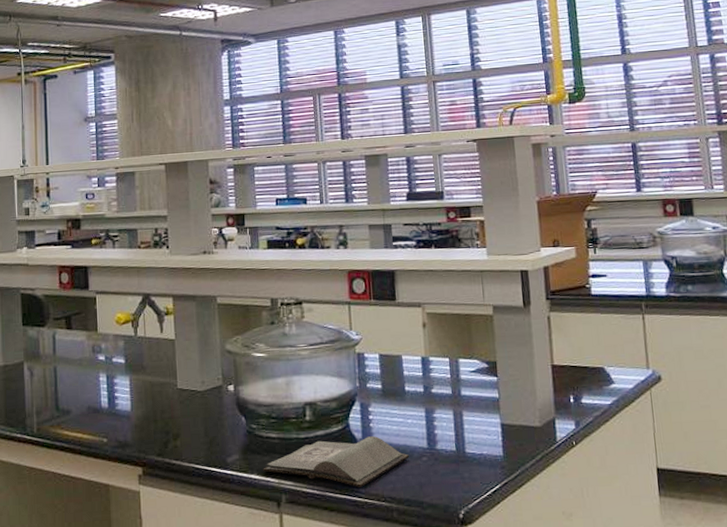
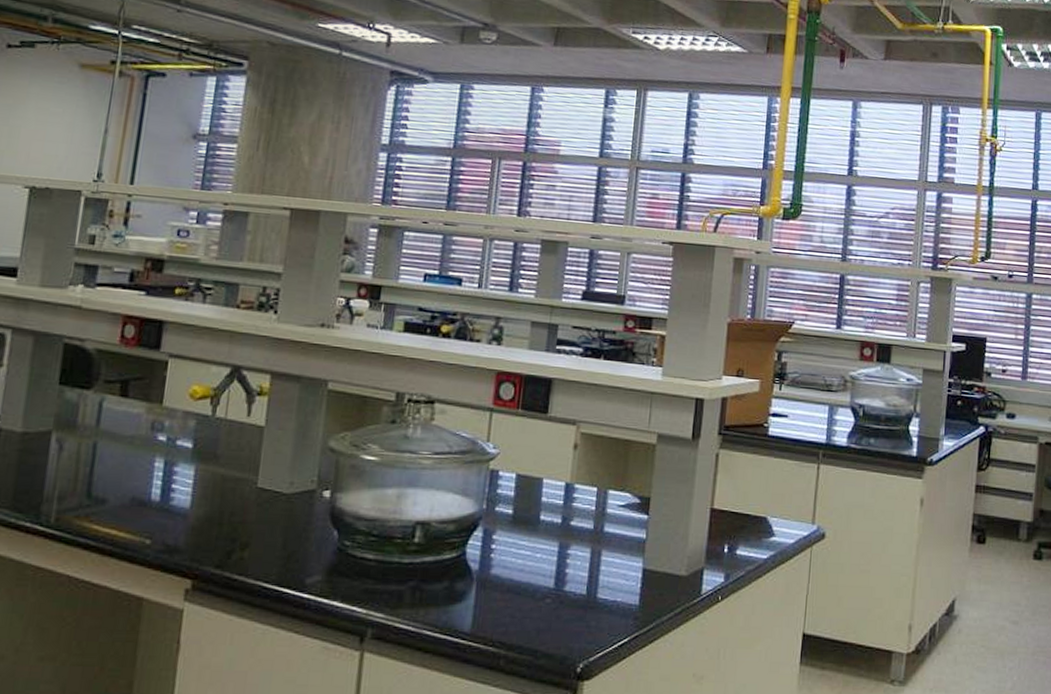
hardback book: present [263,436,410,487] -> none [349,568,532,627]

